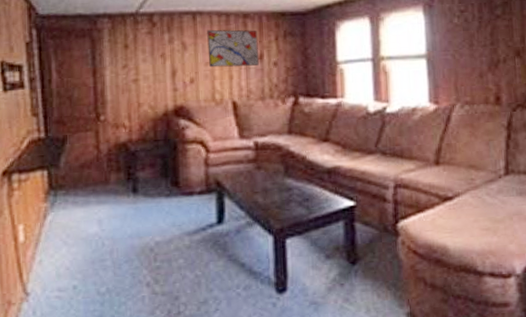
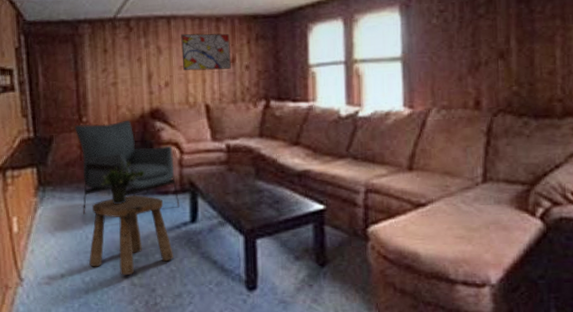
chair: none [91,118,206,220] -> present [74,120,180,215]
stool: none [105,197,200,284] -> present [89,195,174,276]
potted plant: none [120,161,168,207] -> present [101,161,145,204]

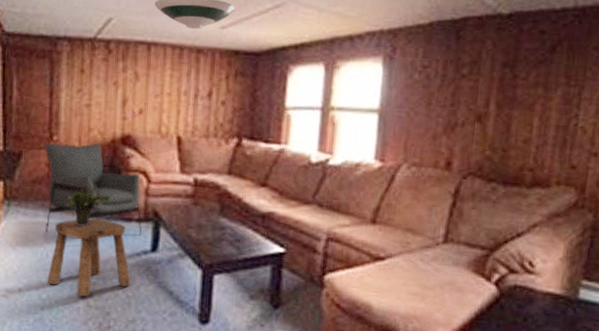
wall art: present [181,33,231,71] -> none [158,61,209,103]

